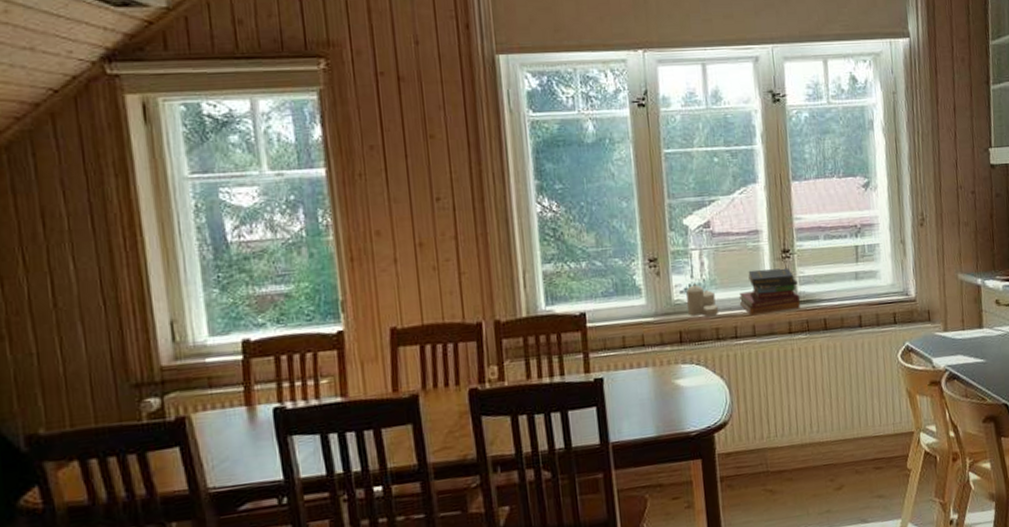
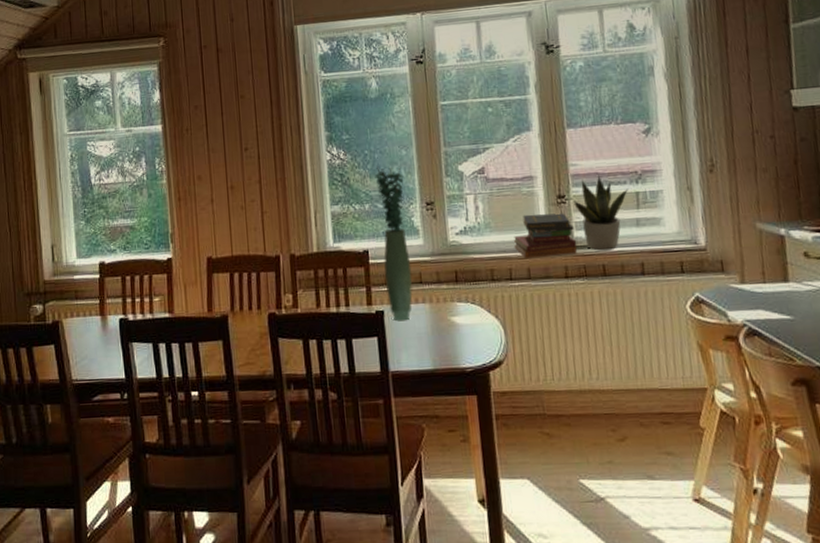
vase: none [592,218,635,388] -> present [375,165,413,321]
candle: present [686,283,719,317] -> none [461,226,494,259]
potted plant: none [797,229,849,306] -> present [573,175,629,252]

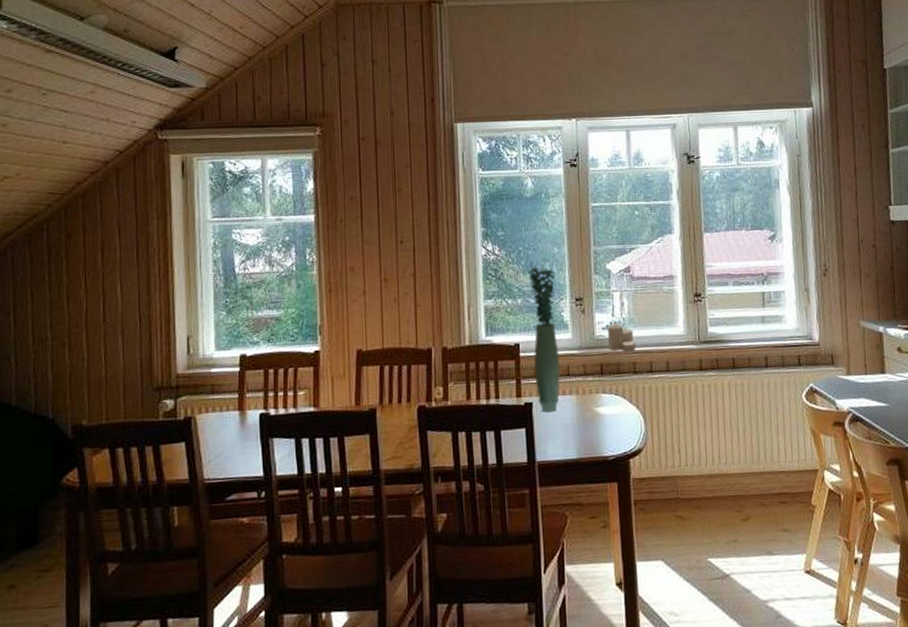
candle: none [461,226,494,259] -> present [607,321,637,352]
books: present [513,213,577,259] -> none [654,310,711,353]
potted plant: present [573,175,629,252] -> none [708,276,756,346]

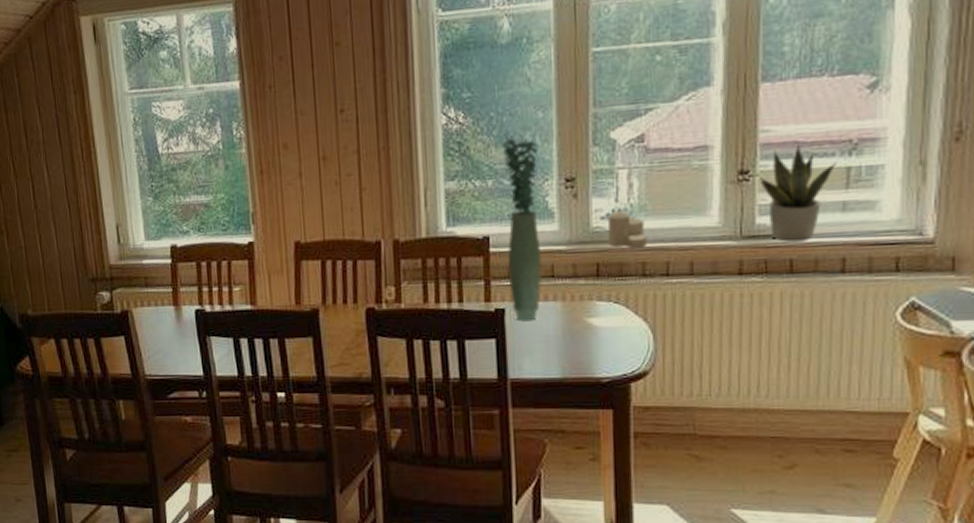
potted plant: none [708,276,756,346] -> present [760,144,838,243]

